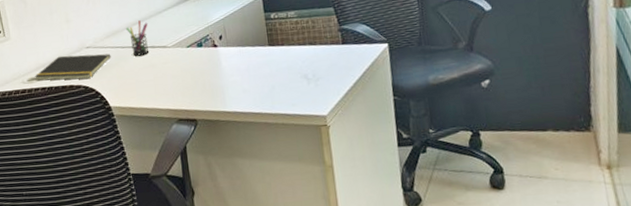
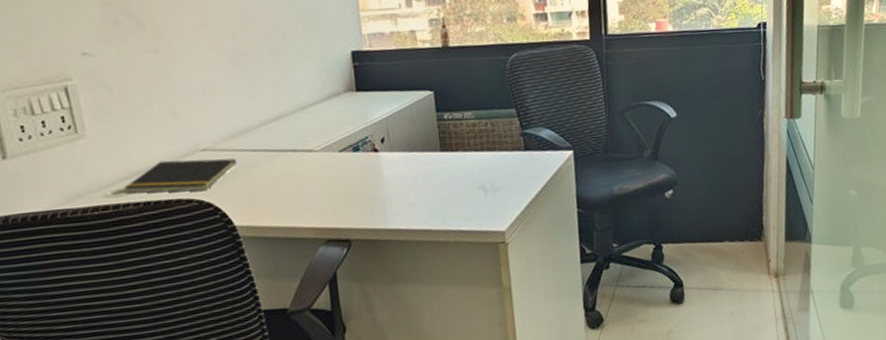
pen holder: present [125,20,149,56] -> none [257,117,290,162]

